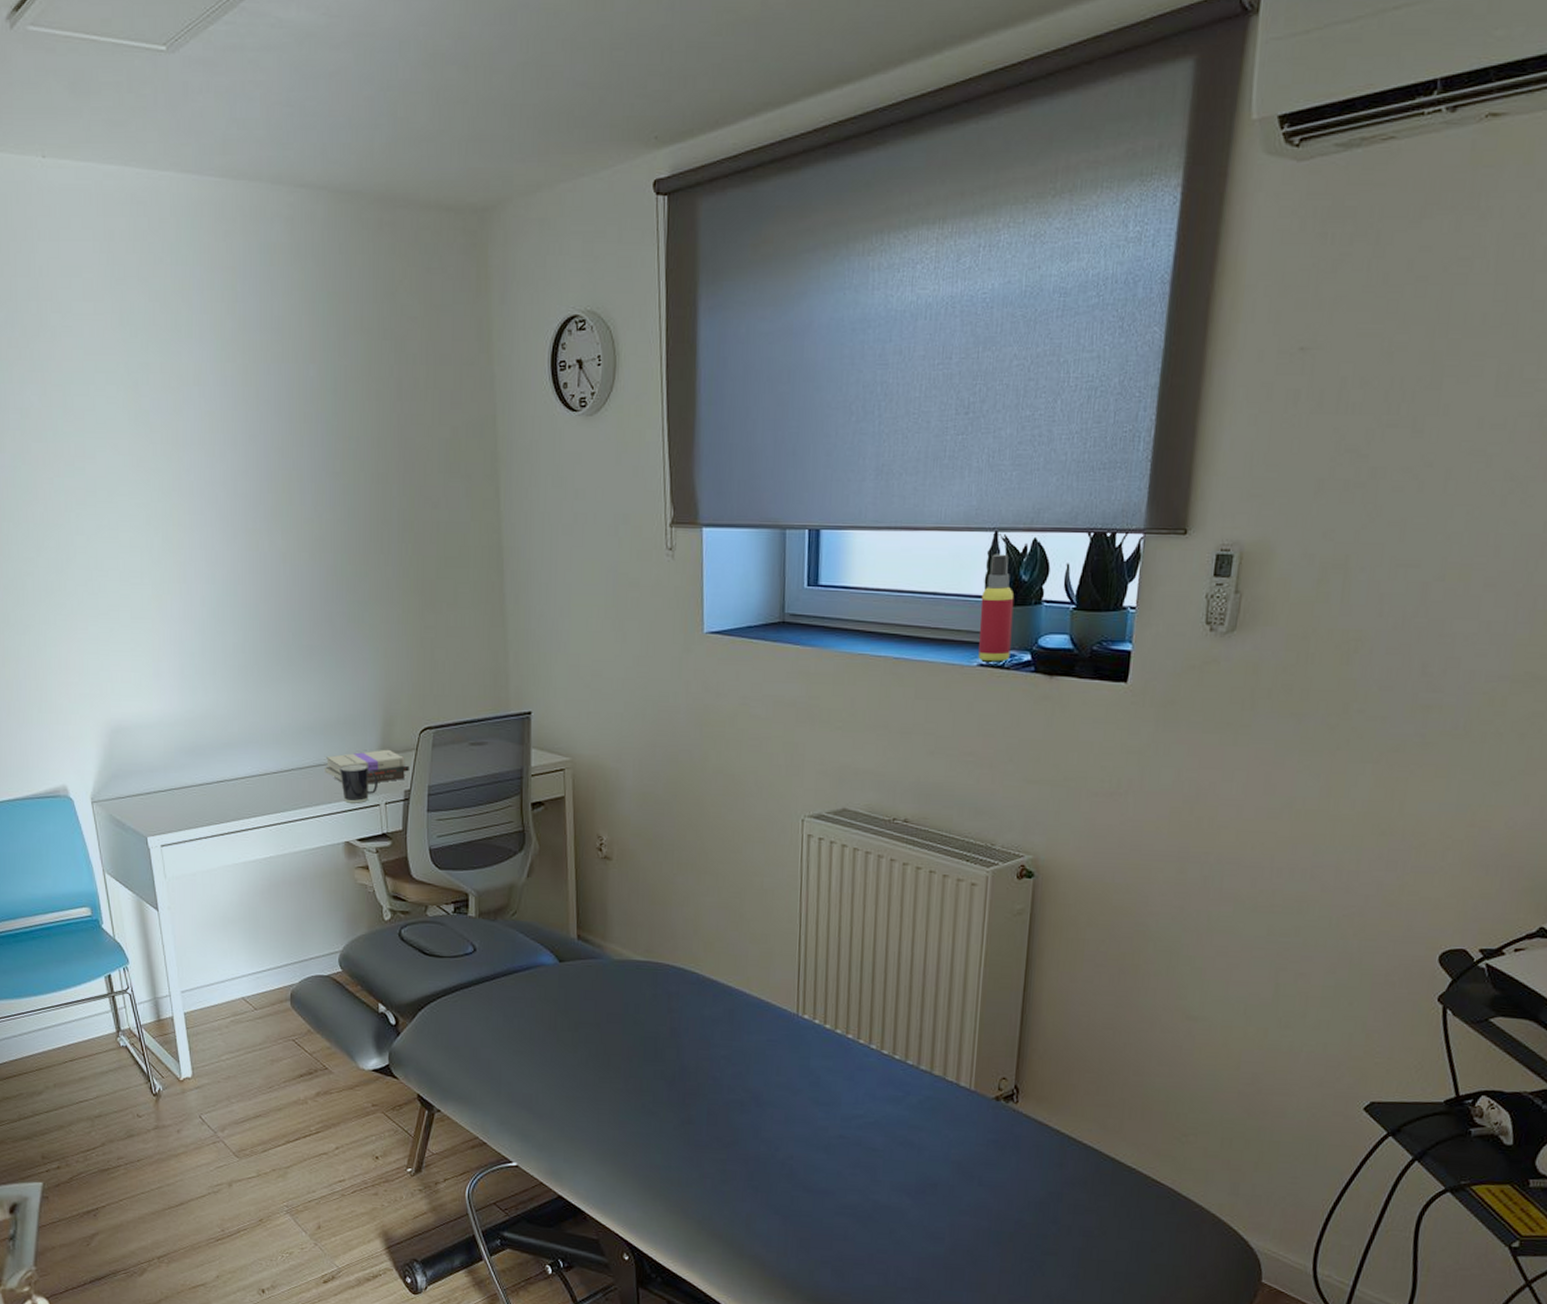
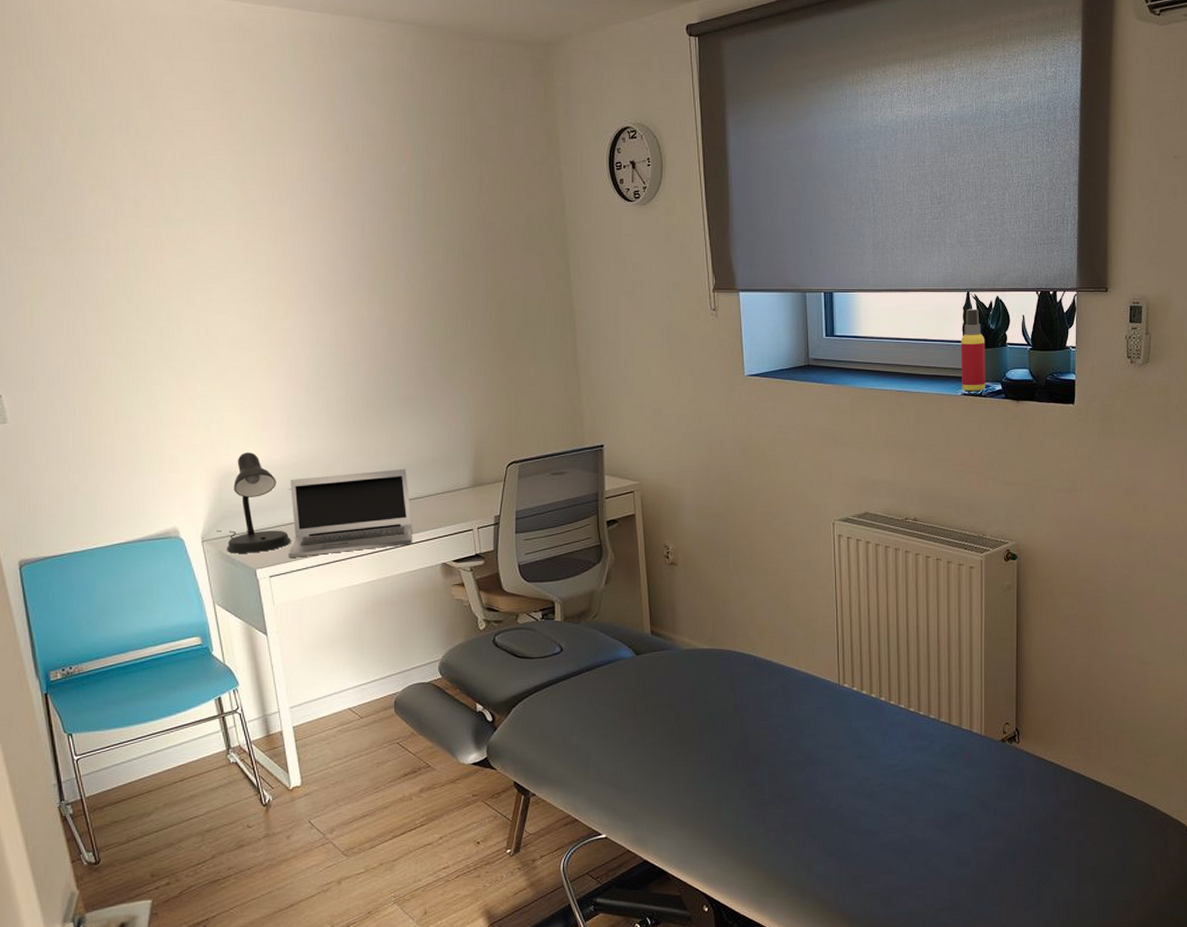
desk lamp: none [107,704,184,819] -> present [217,453,291,553]
laptop: none [181,730,314,827] -> present [289,469,413,559]
books: present [325,749,409,784] -> none [422,481,498,513]
mug: present [340,764,378,803] -> none [436,496,470,529]

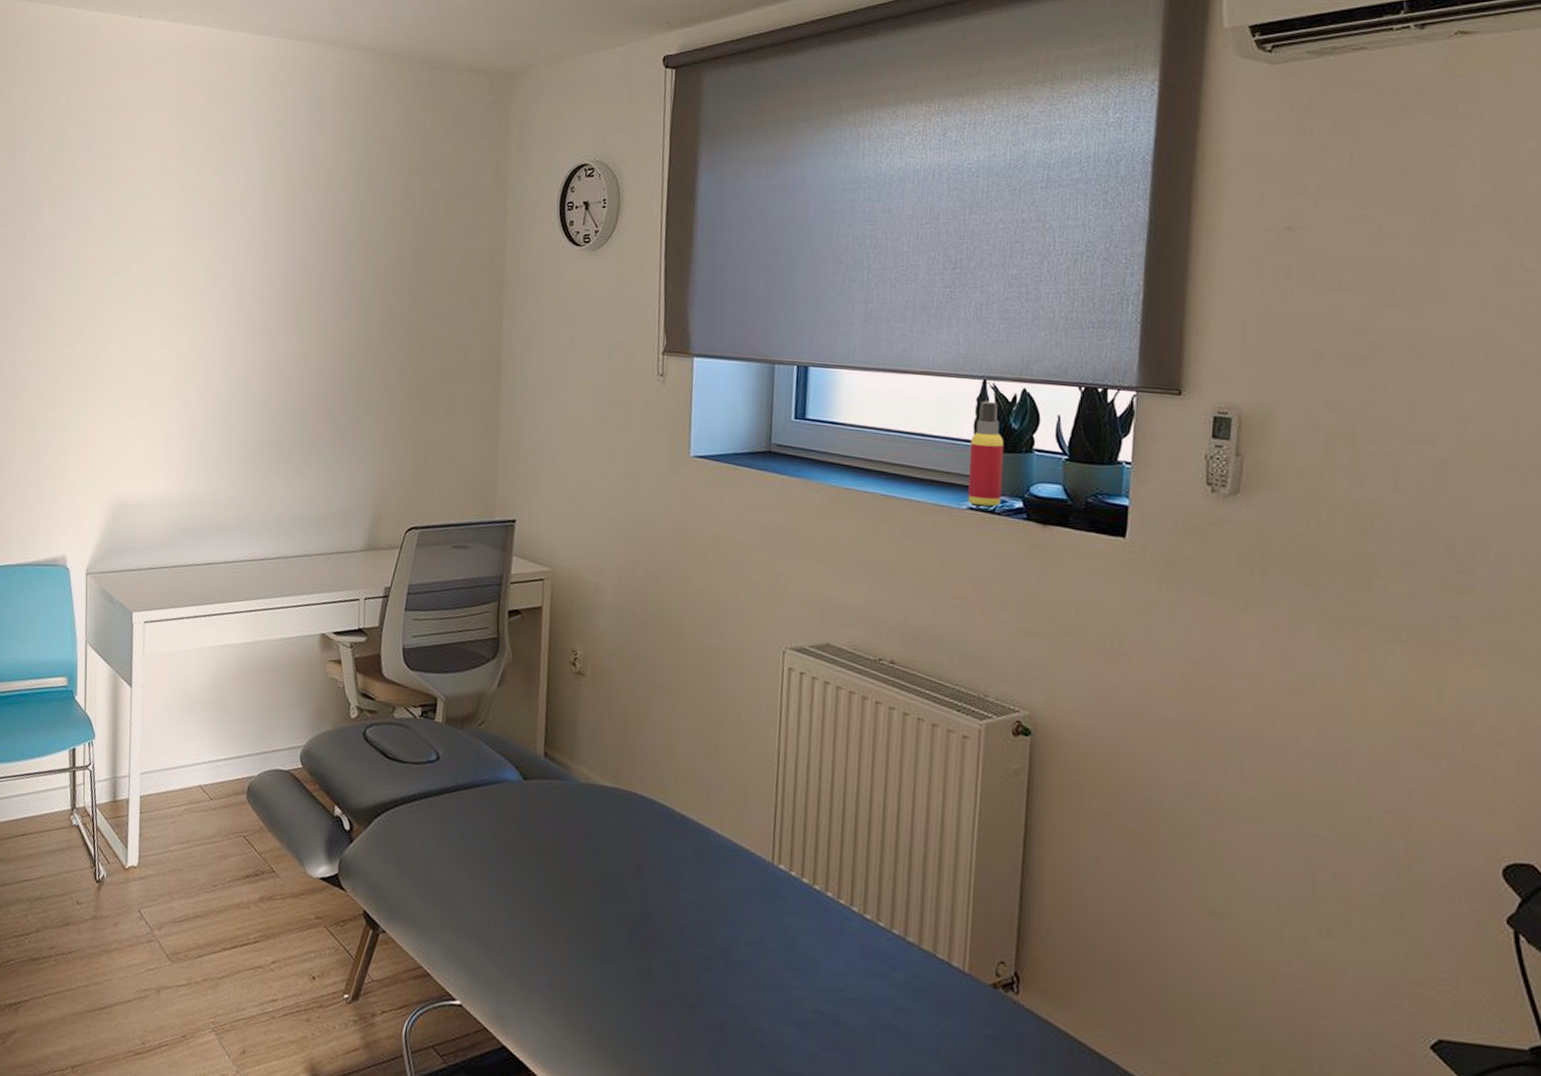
desk lamp: present [217,453,291,553] -> none [102,484,172,594]
laptop: present [289,469,413,559] -> none [167,518,300,607]

